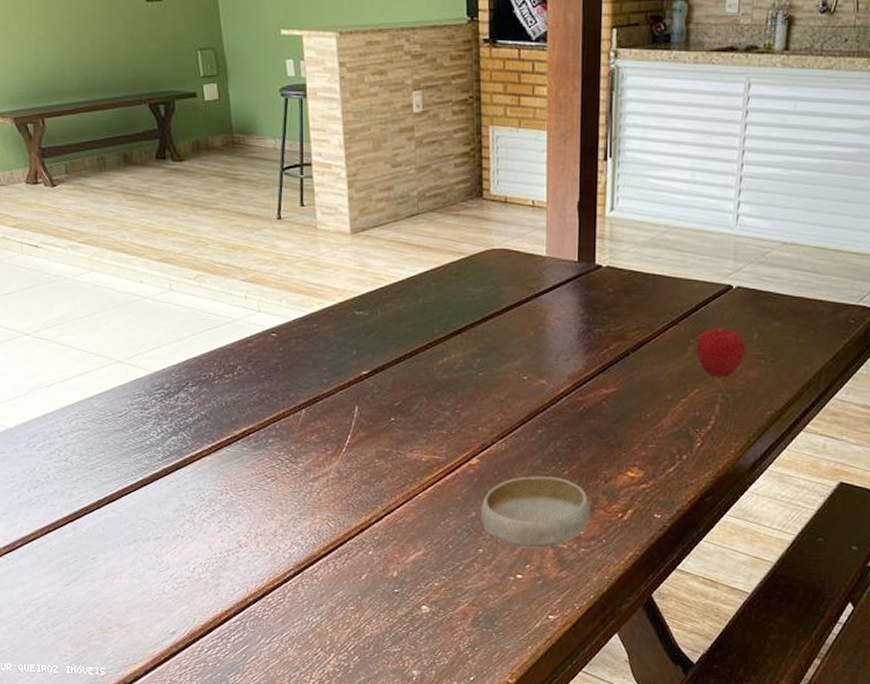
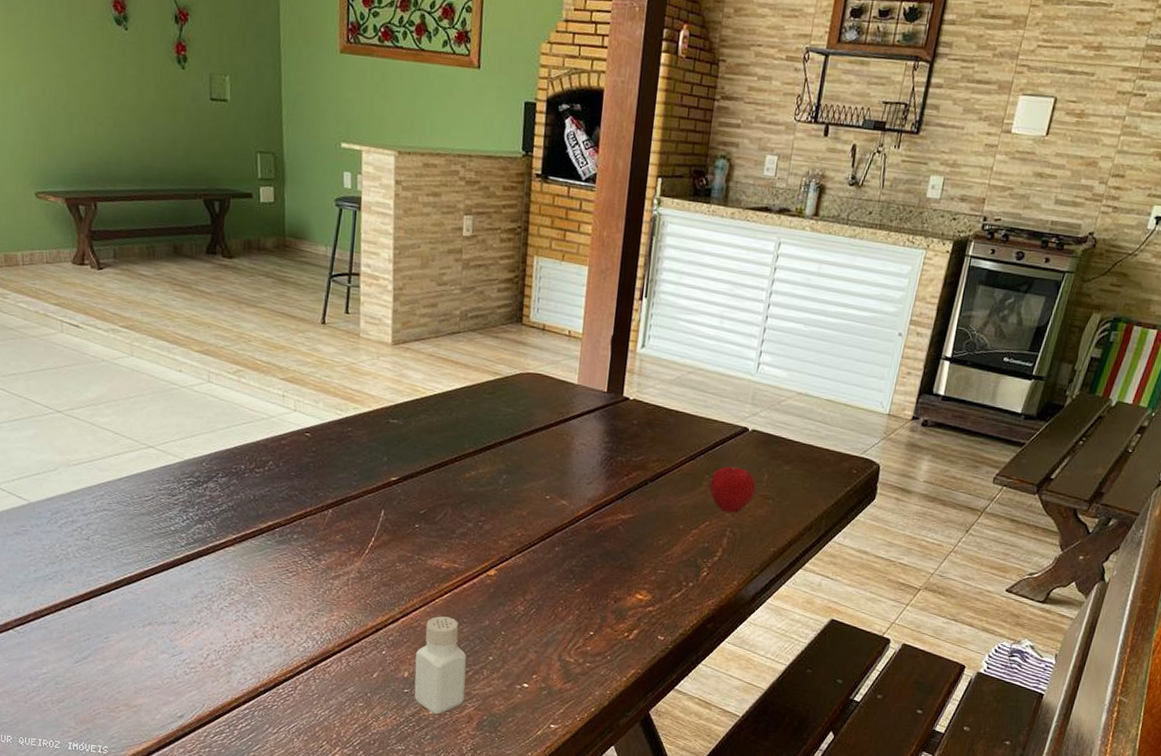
pepper shaker: none [403,511,457,613] -> present [414,616,467,715]
bowl: present [480,476,591,548] -> none [493,591,599,660]

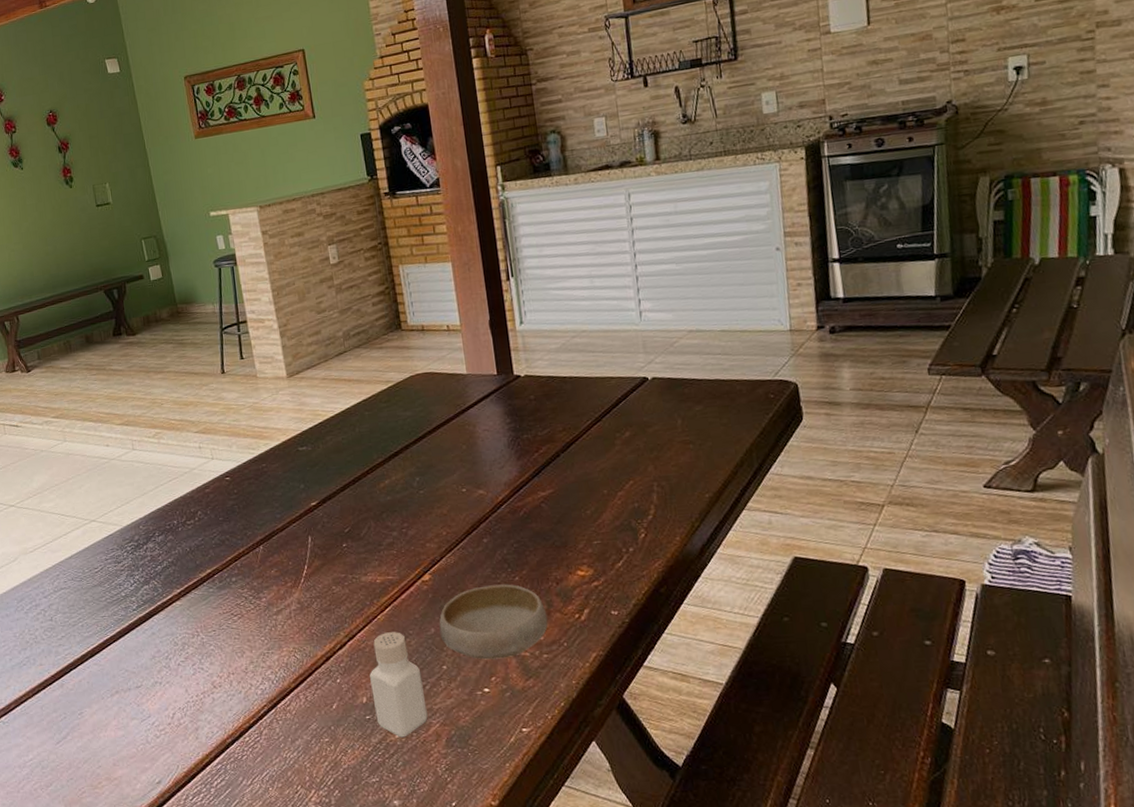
bowl: none [493,591,599,660] -> present [439,584,548,660]
apple: present [710,466,756,513] -> none [623,418,672,467]

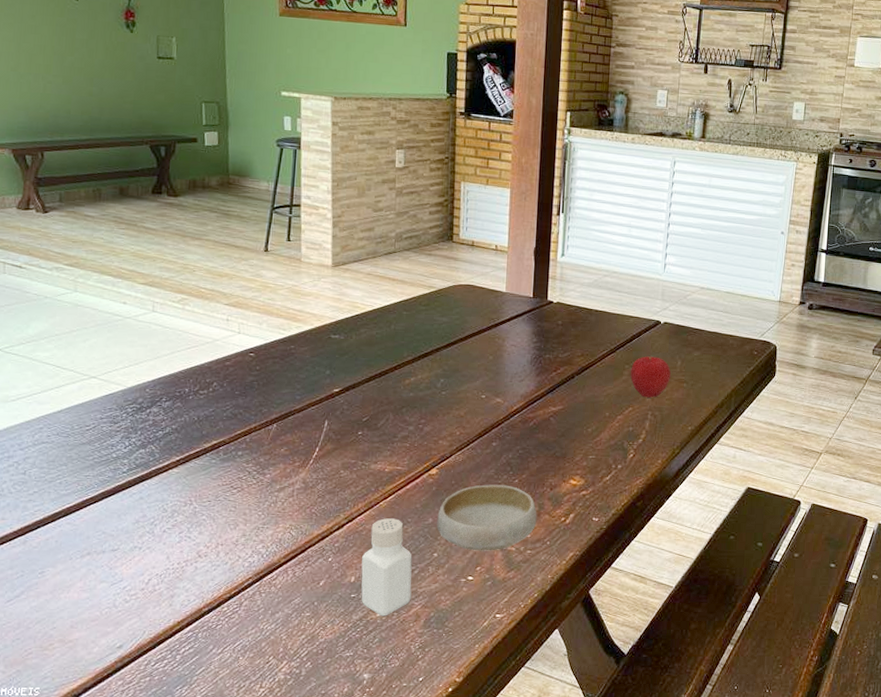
apple: none [623,418,672,467] -> present [630,356,671,398]

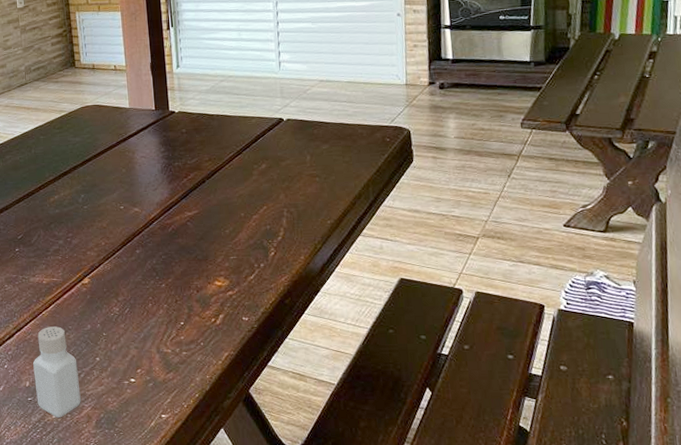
bowl: present [437,484,537,551] -> none [94,290,188,354]
apple: present [630,356,671,398] -> none [260,154,302,195]

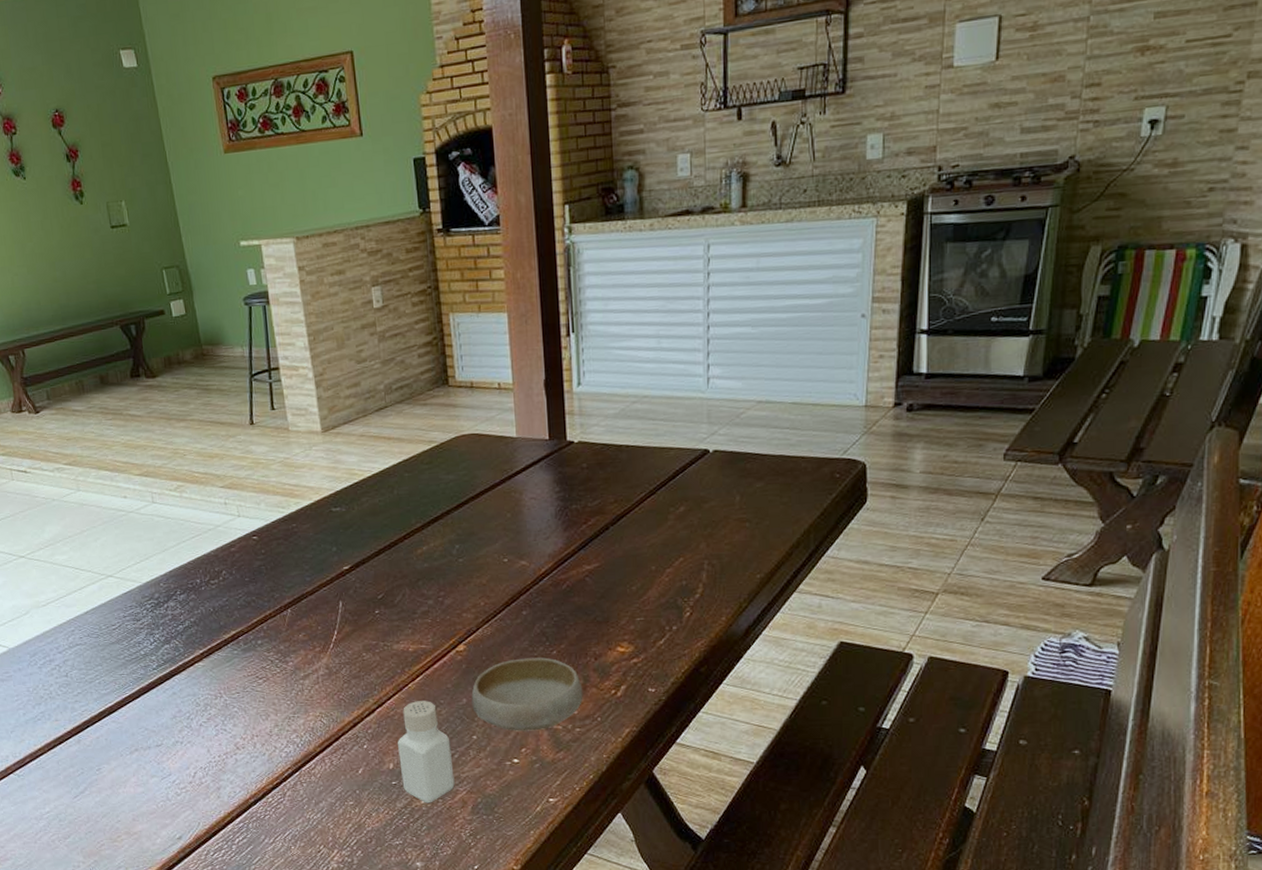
bowl: none [94,290,188,354] -> present [471,657,583,731]

